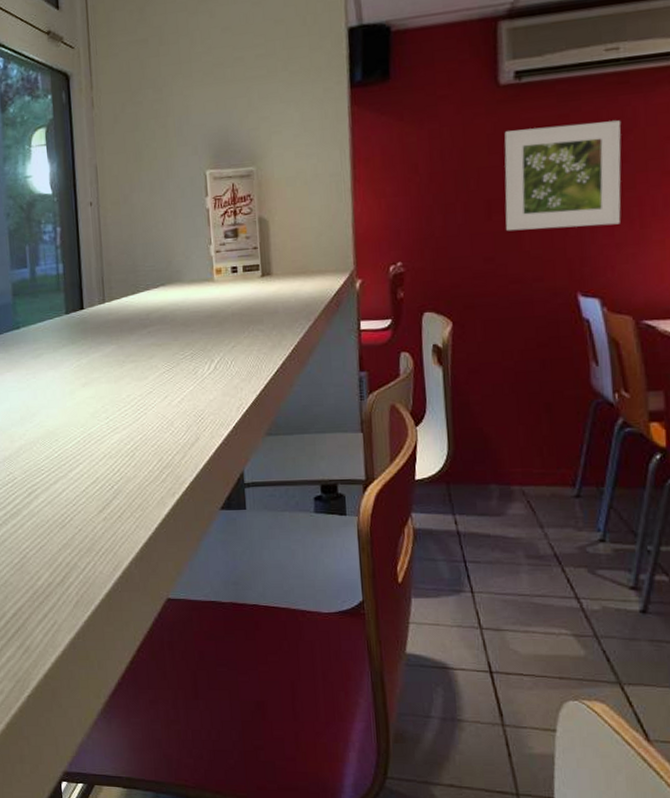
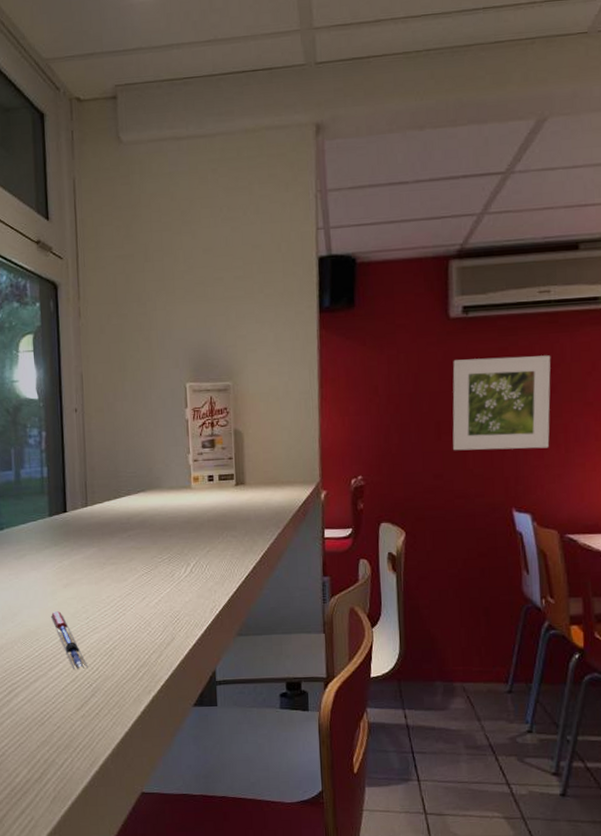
pen: none [69,410,110,471] -> present [50,610,89,669]

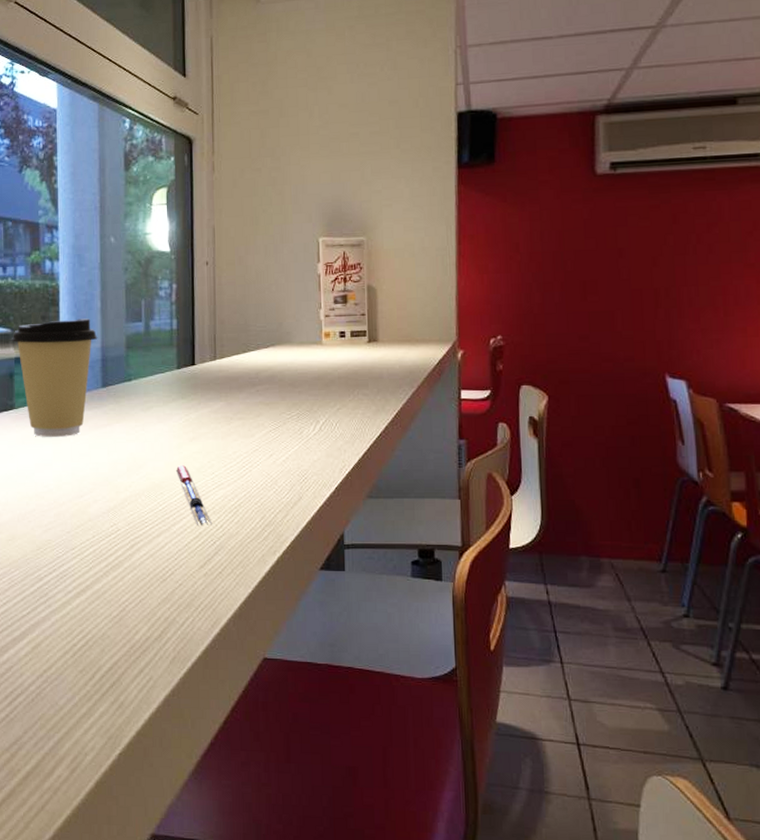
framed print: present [452,355,551,451] -> none [599,214,708,312]

